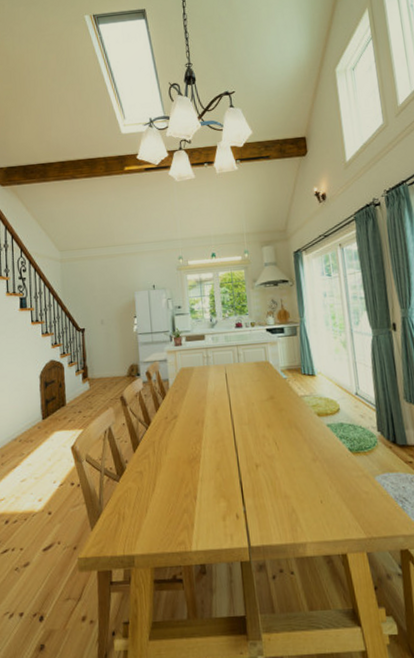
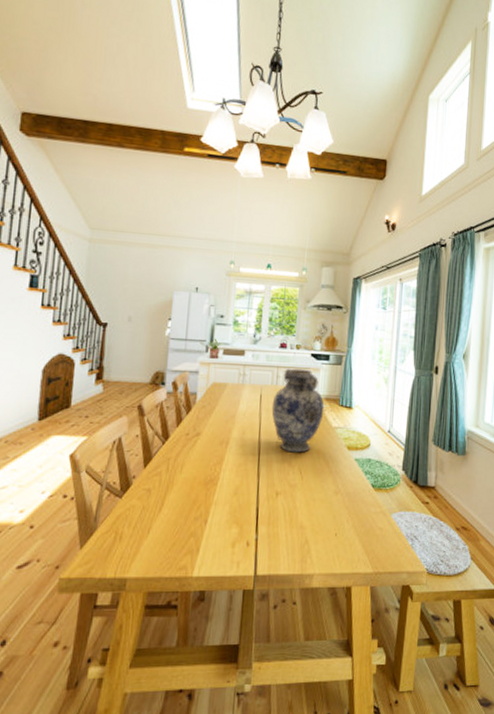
vase: none [237,344,289,425] -> present [271,368,325,453]

